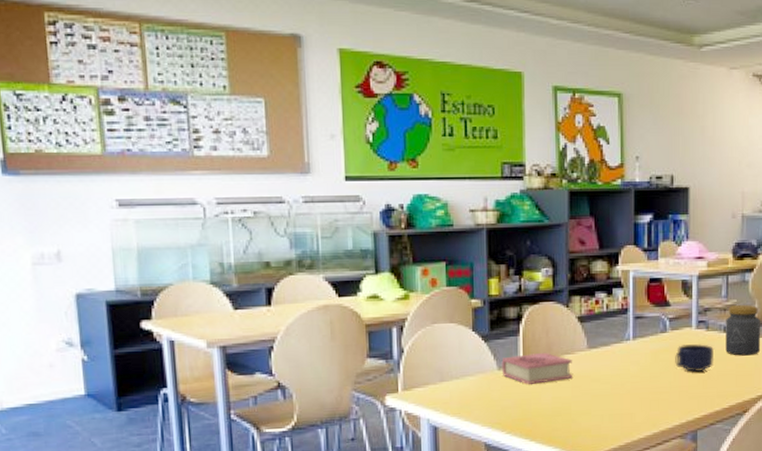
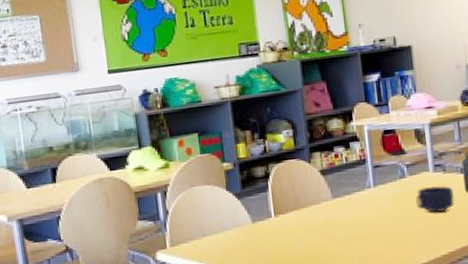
book: present [501,352,572,385] -> none [255,204,321,235]

